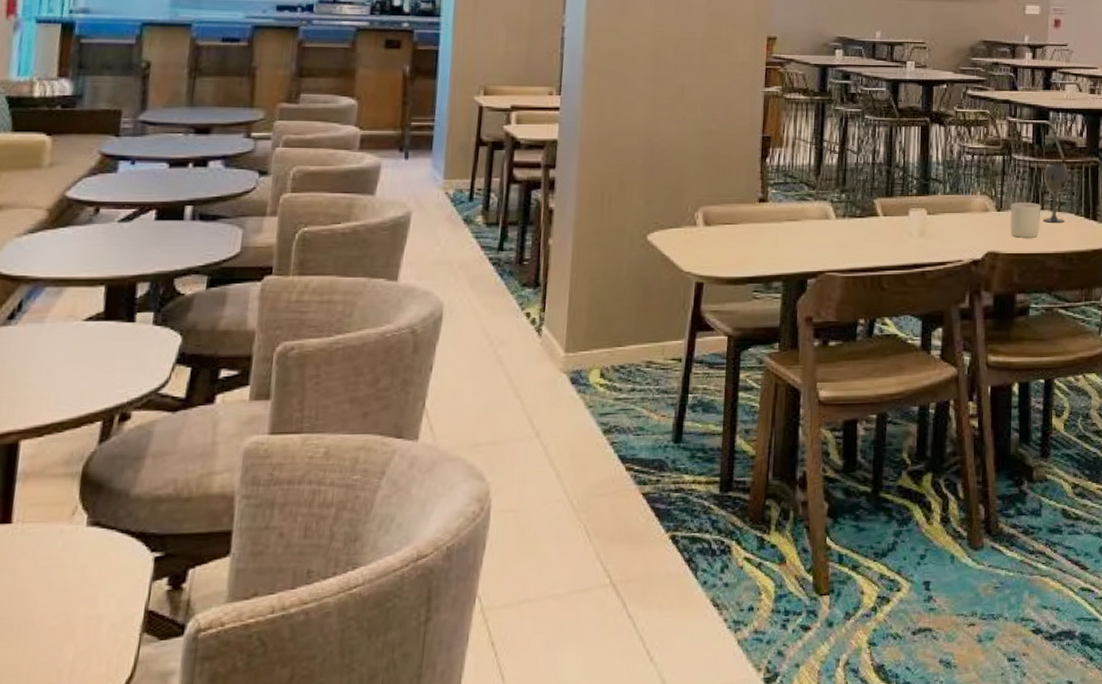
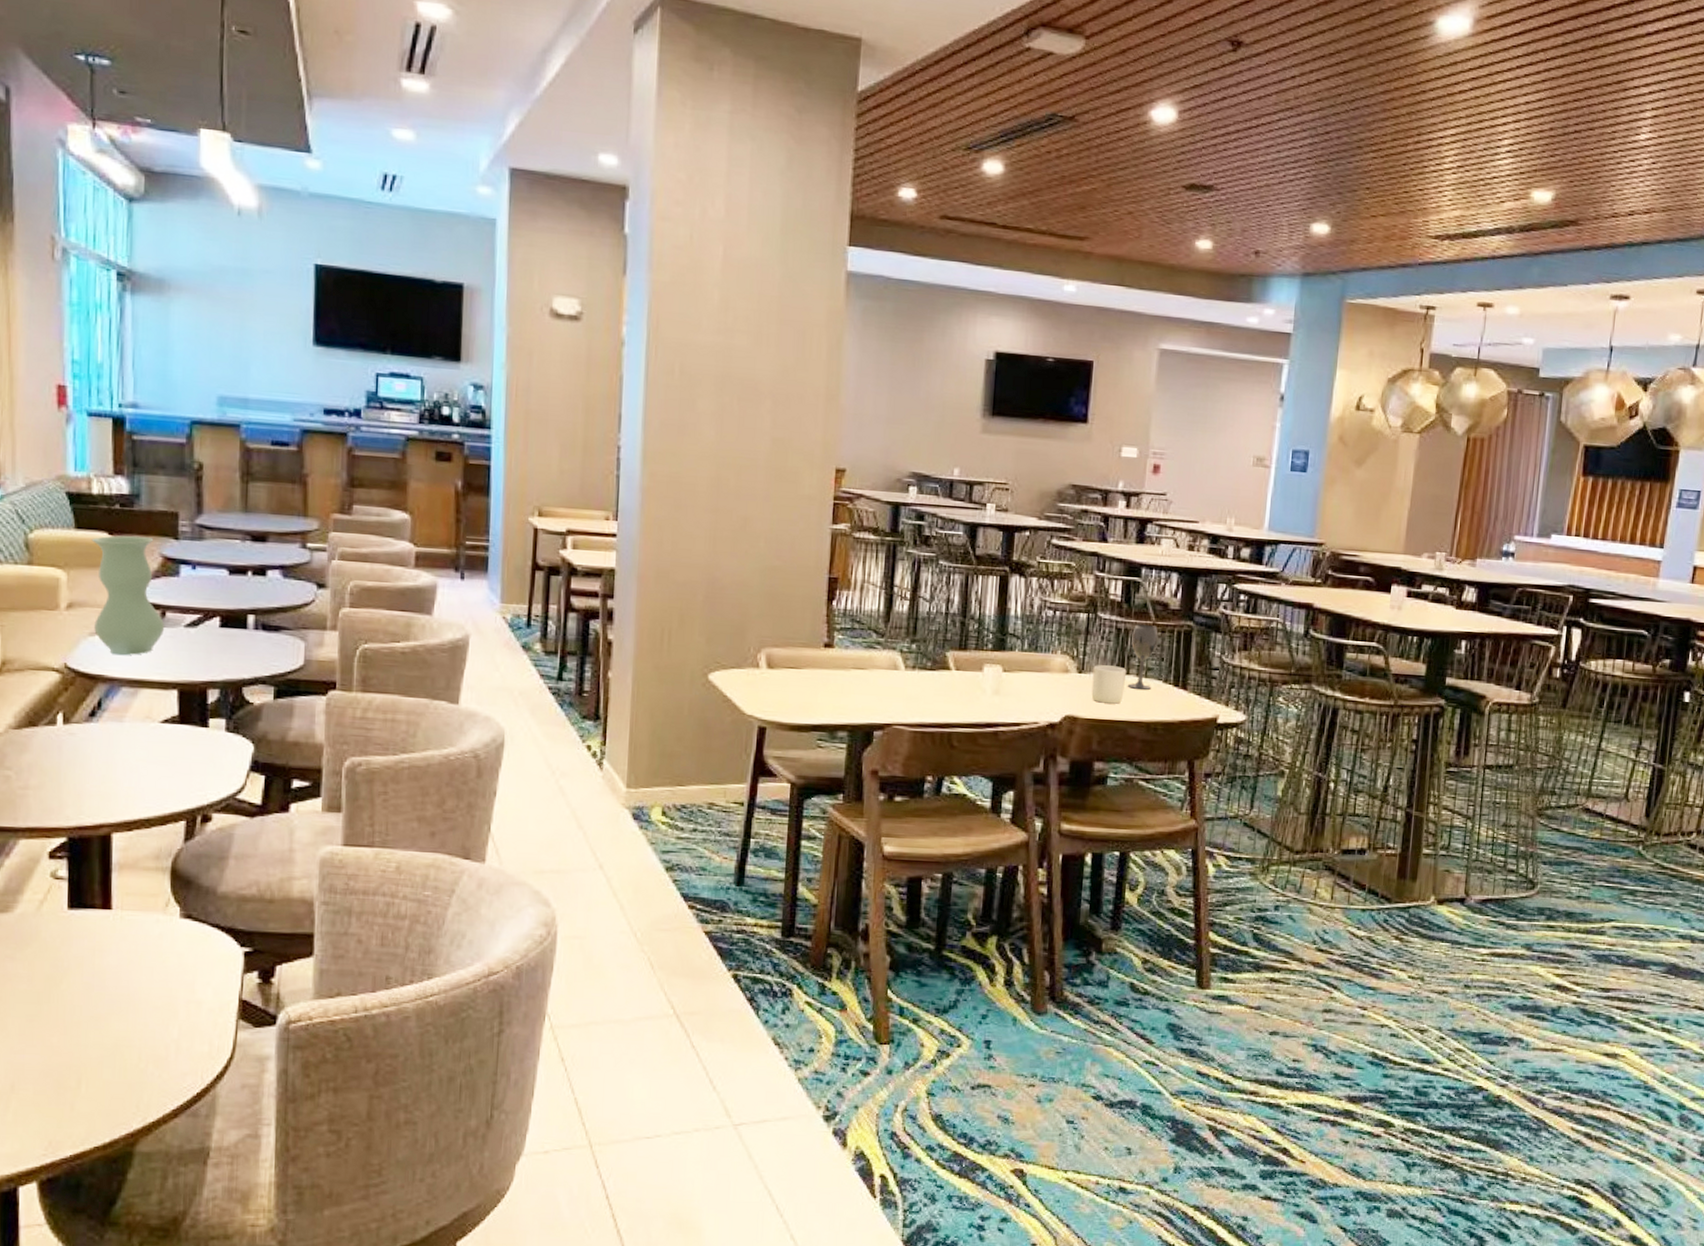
vase: none [22,135,98,254] -> present [91,535,165,655]

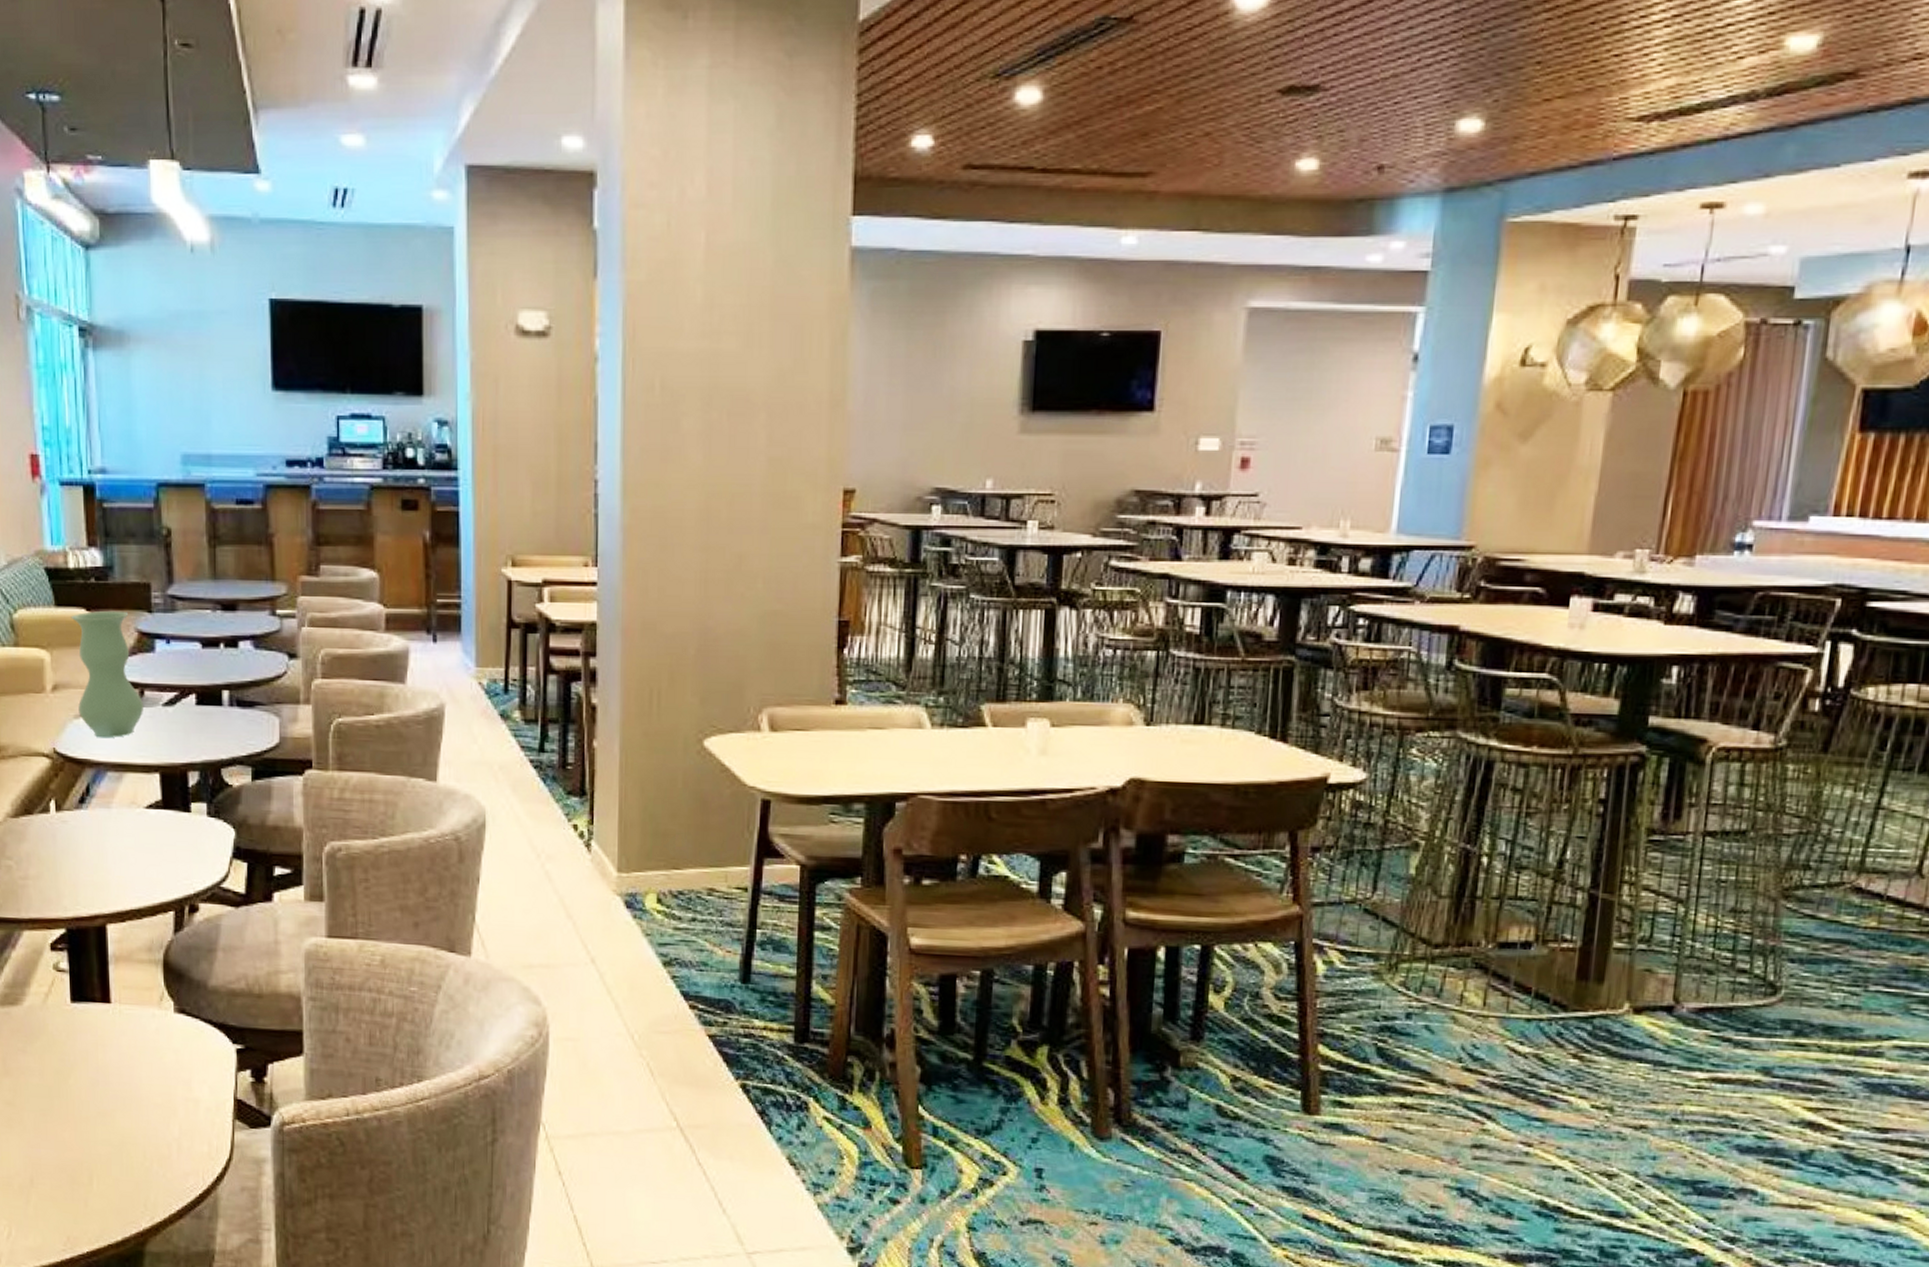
mug: present [1091,665,1127,704] -> none [1162,714,1208,763]
wine glass: present [1127,624,1158,690] -> none [1209,662,1249,744]

